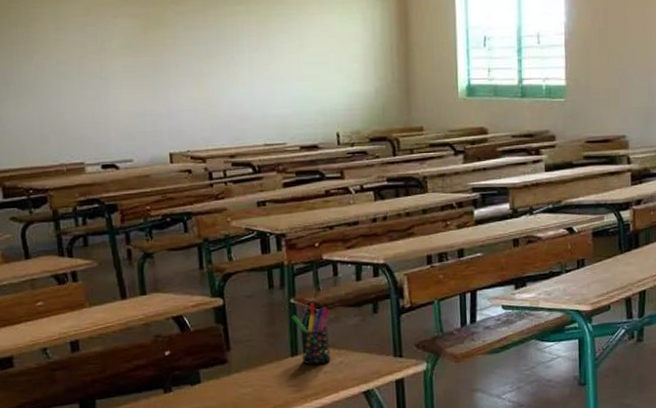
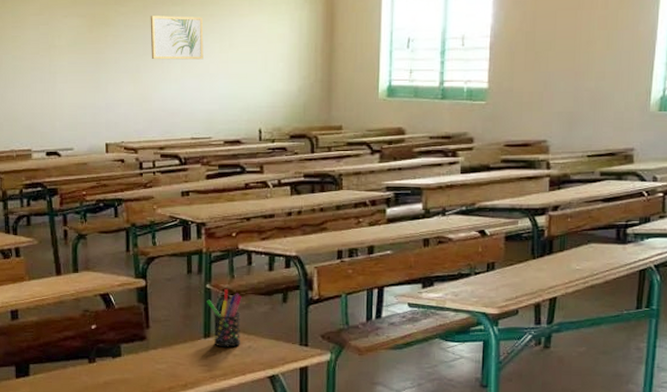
wall art: none [211,15,273,63] -> present [150,16,204,60]

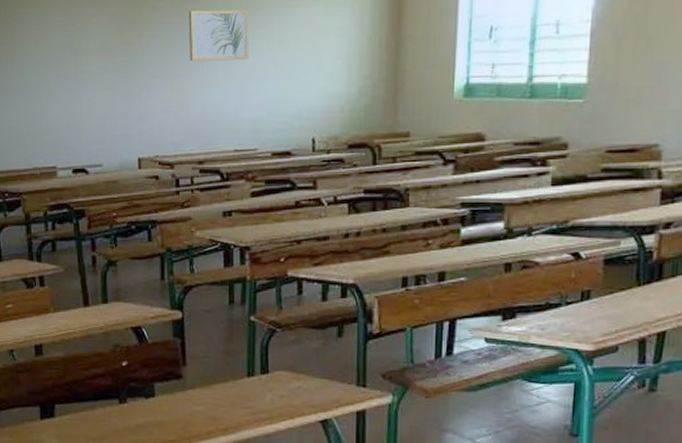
pen holder: present [207,289,242,348] -> none [251,322,291,388]

